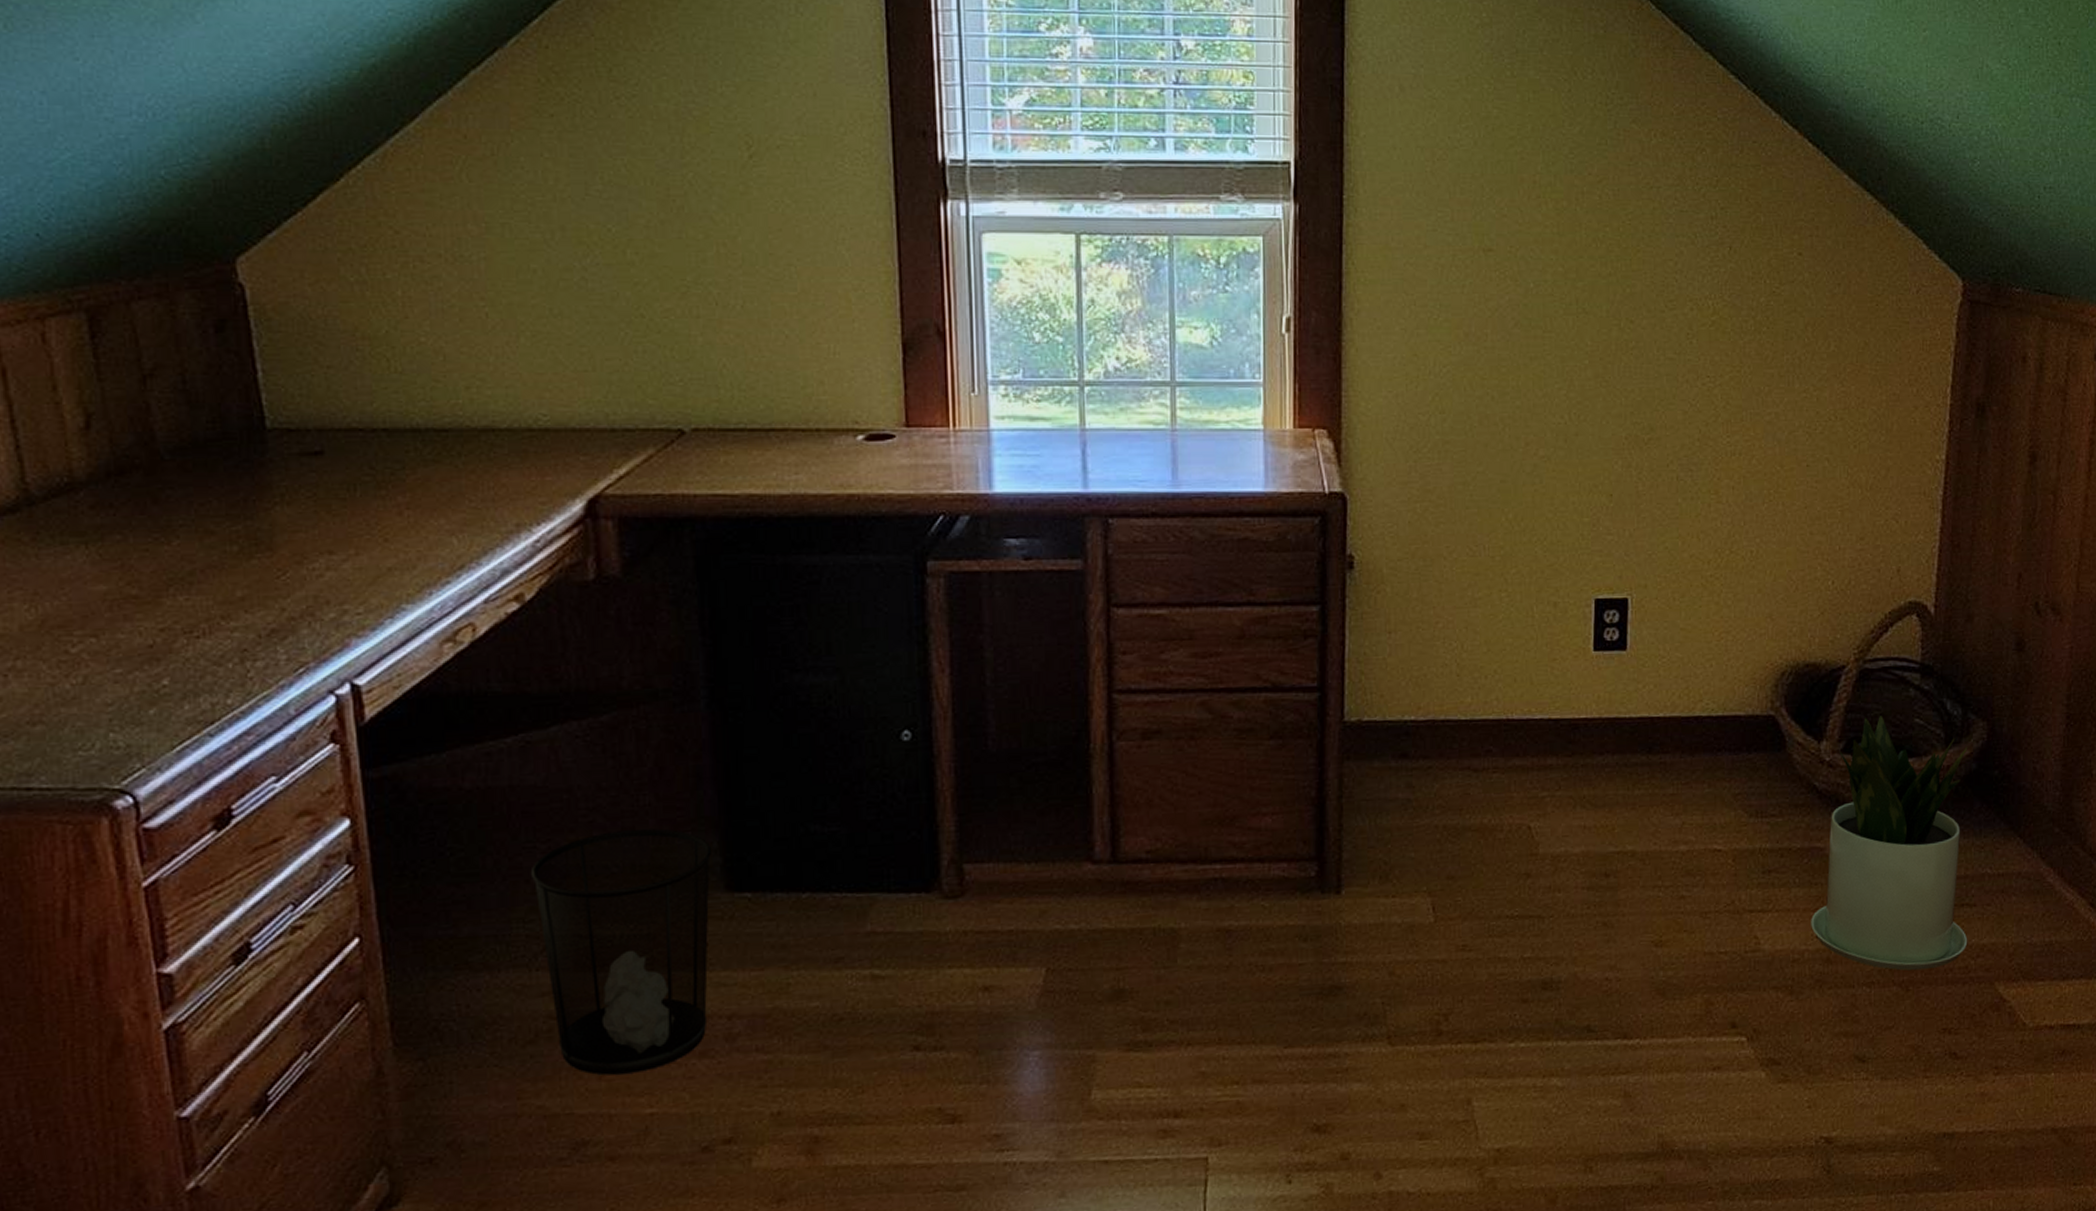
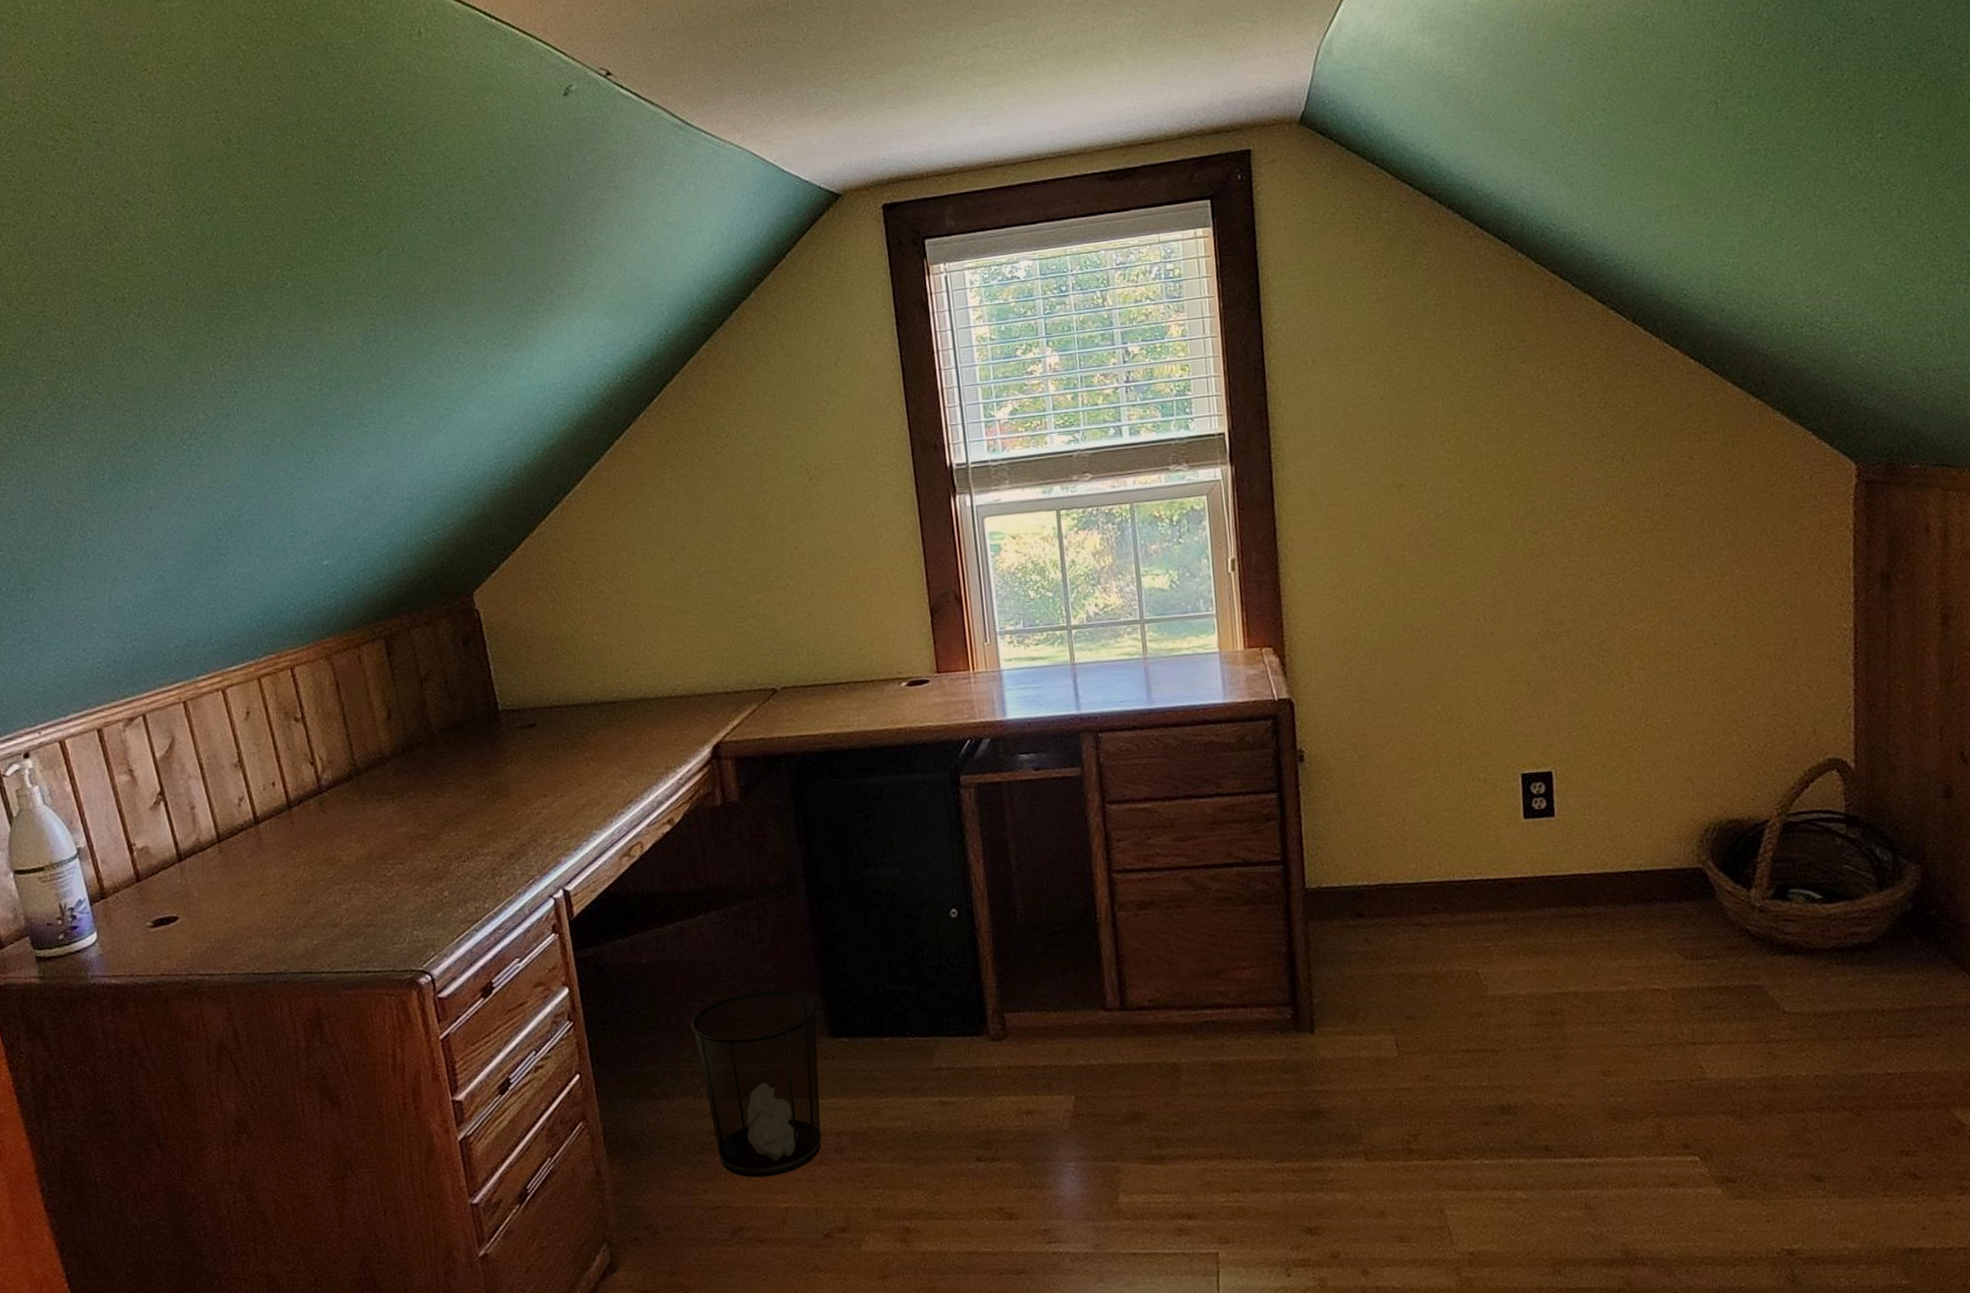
planter: present [1811,716,1968,971] -> none [1754,864,1919,1097]

